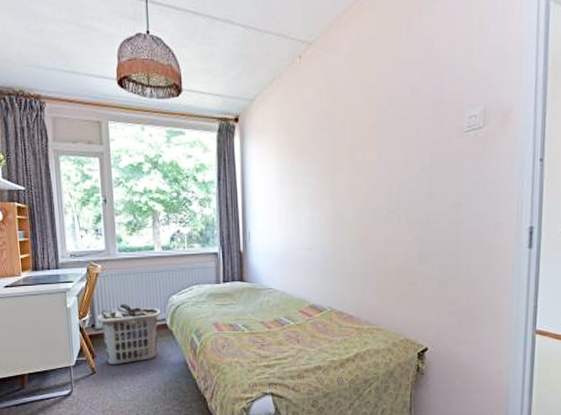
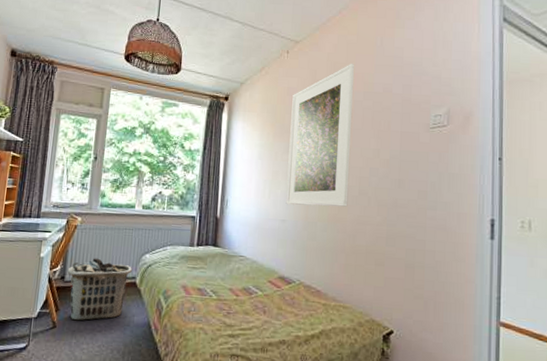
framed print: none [309,64,378,232] -> present [286,64,354,207]

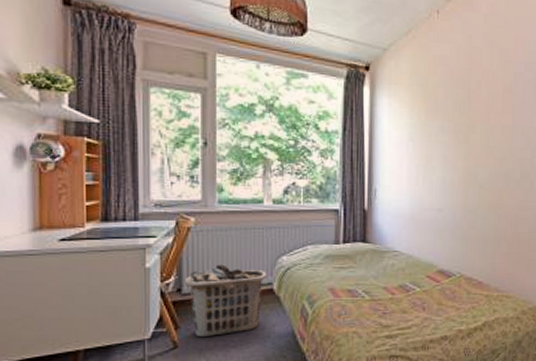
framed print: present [286,64,354,207] -> none [442,28,514,193]

